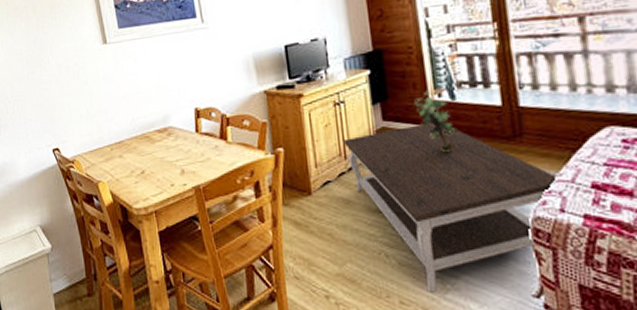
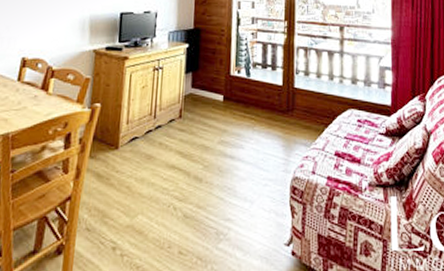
coffee table: present [343,122,557,292] -> none [155,93,313,242]
potted plant: present [414,89,458,153] -> none [219,66,248,120]

